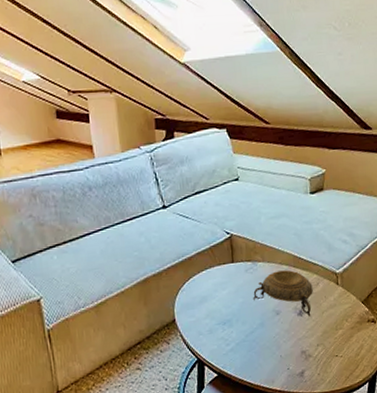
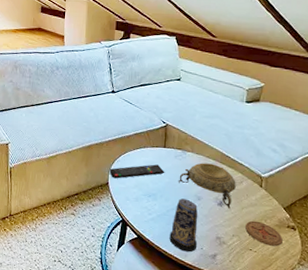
remote control: none [174,284,237,313] -> present [109,164,165,179]
candle: none [252,316,284,378] -> present [169,198,198,253]
coaster: none [328,322,366,346] -> present [245,220,283,246]

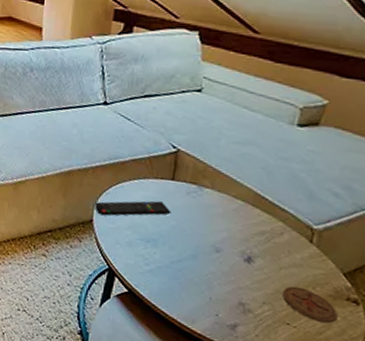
candle: present [169,198,198,253] -> none [172,248,216,319]
decorative bowl: present [178,163,236,209] -> none [188,203,274,268]

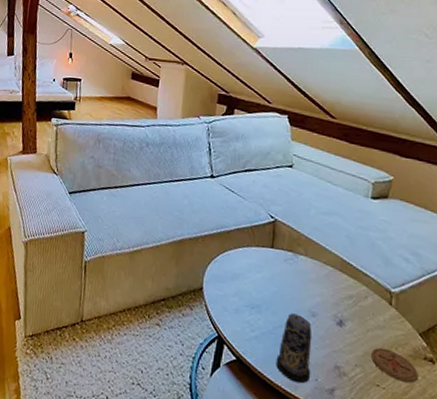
remote control: present [94,200,172,216] -> none [204,267,272,284]
candle: none [172,248,216,319] -> present [276,313,313,384]

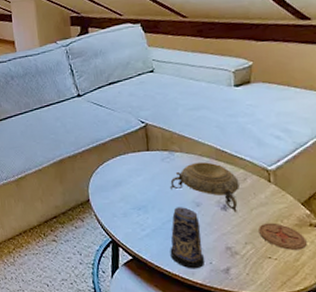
decorative bowl: none [287,269,360,331] -> present [169,162,240,212]

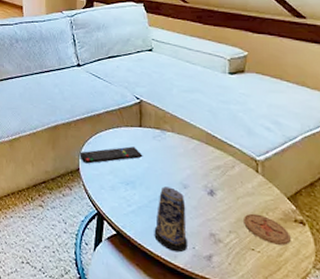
remote control: none [88,171,153,194] -> present [79,146,143,164]
decorative bowl: present [169,162,240,212] -> none [158,144,227,199]

